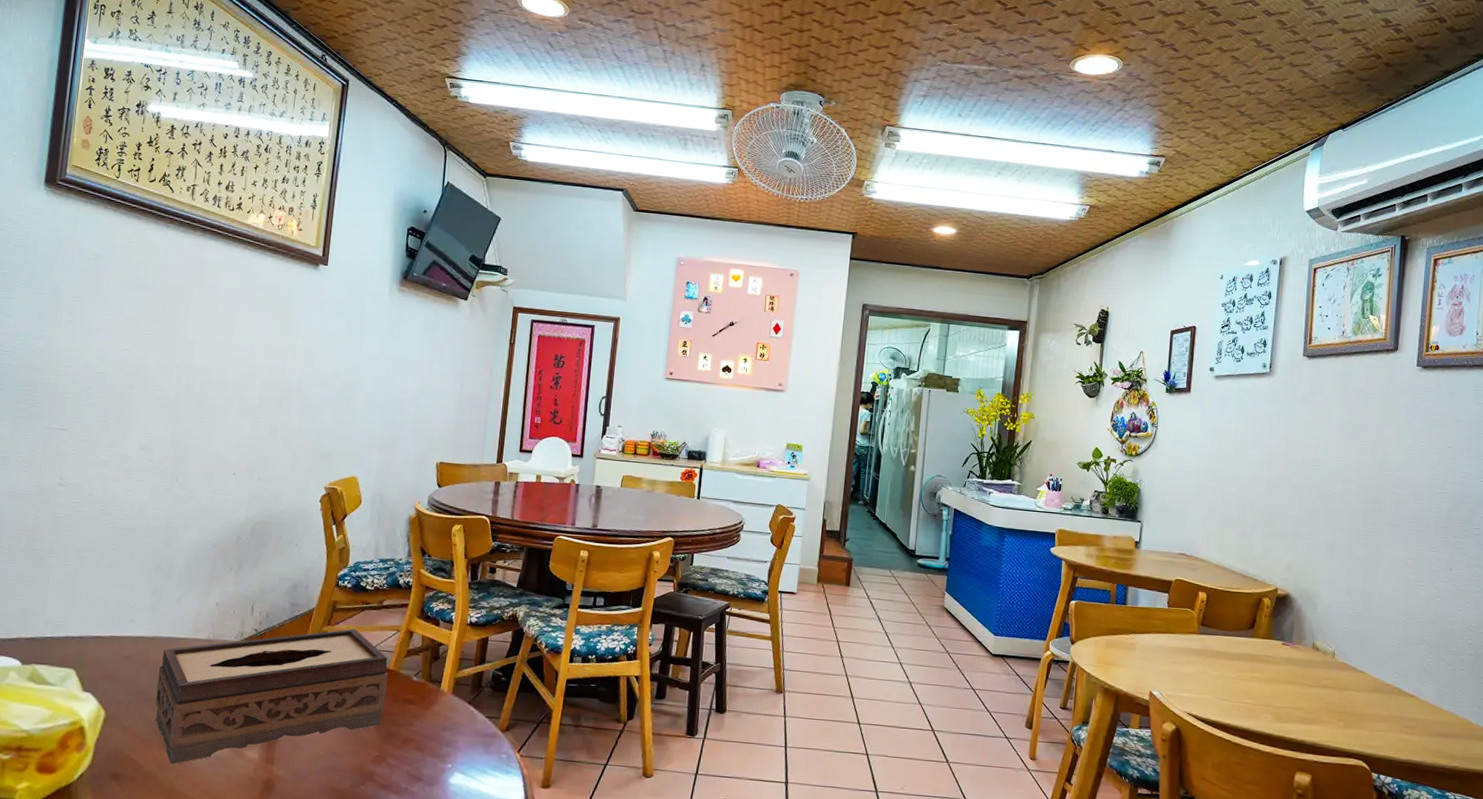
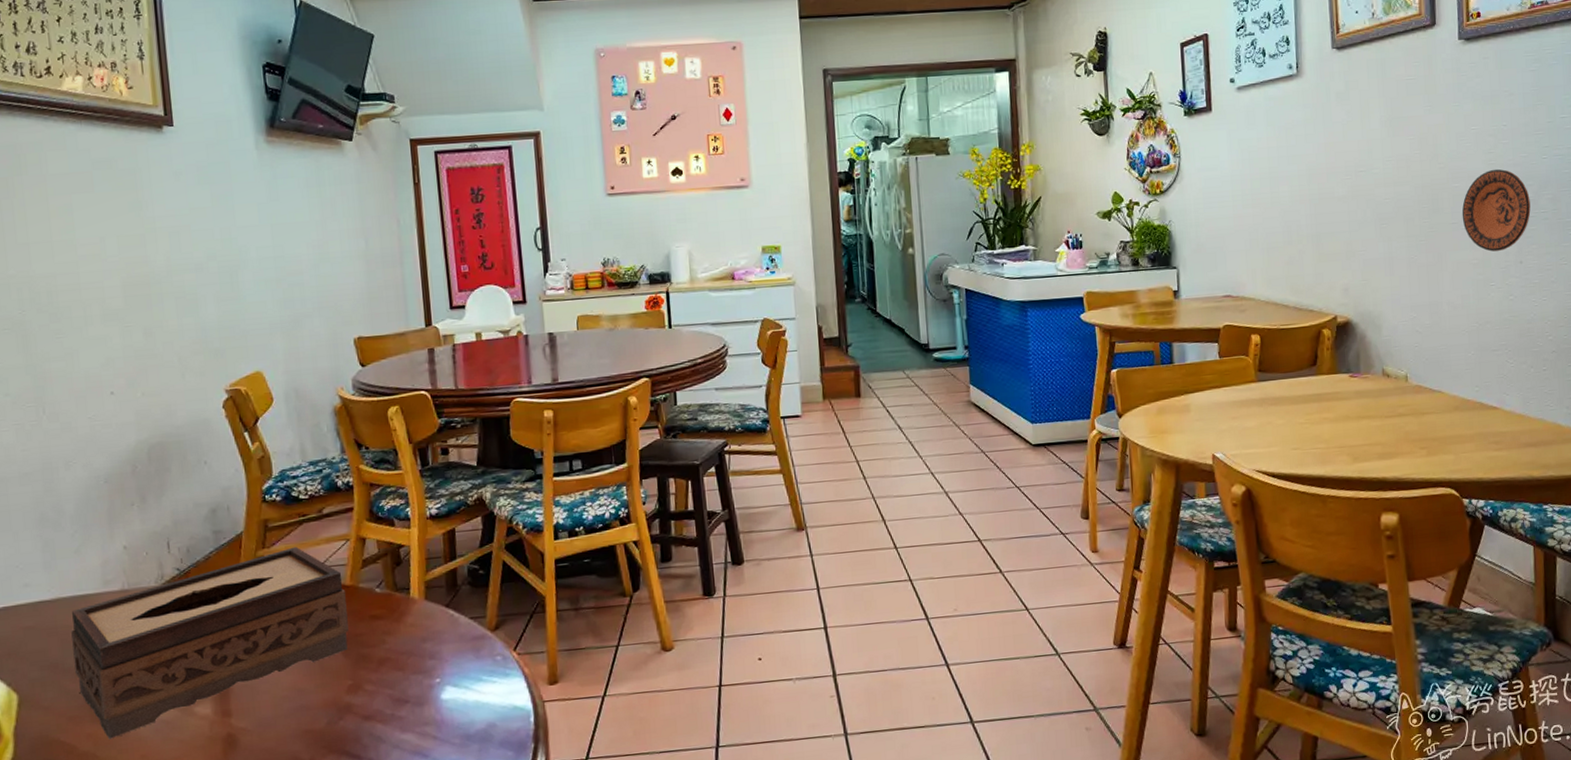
decorative plate: none [1401,483,1465,556] -> present [1462,169,1531,252]

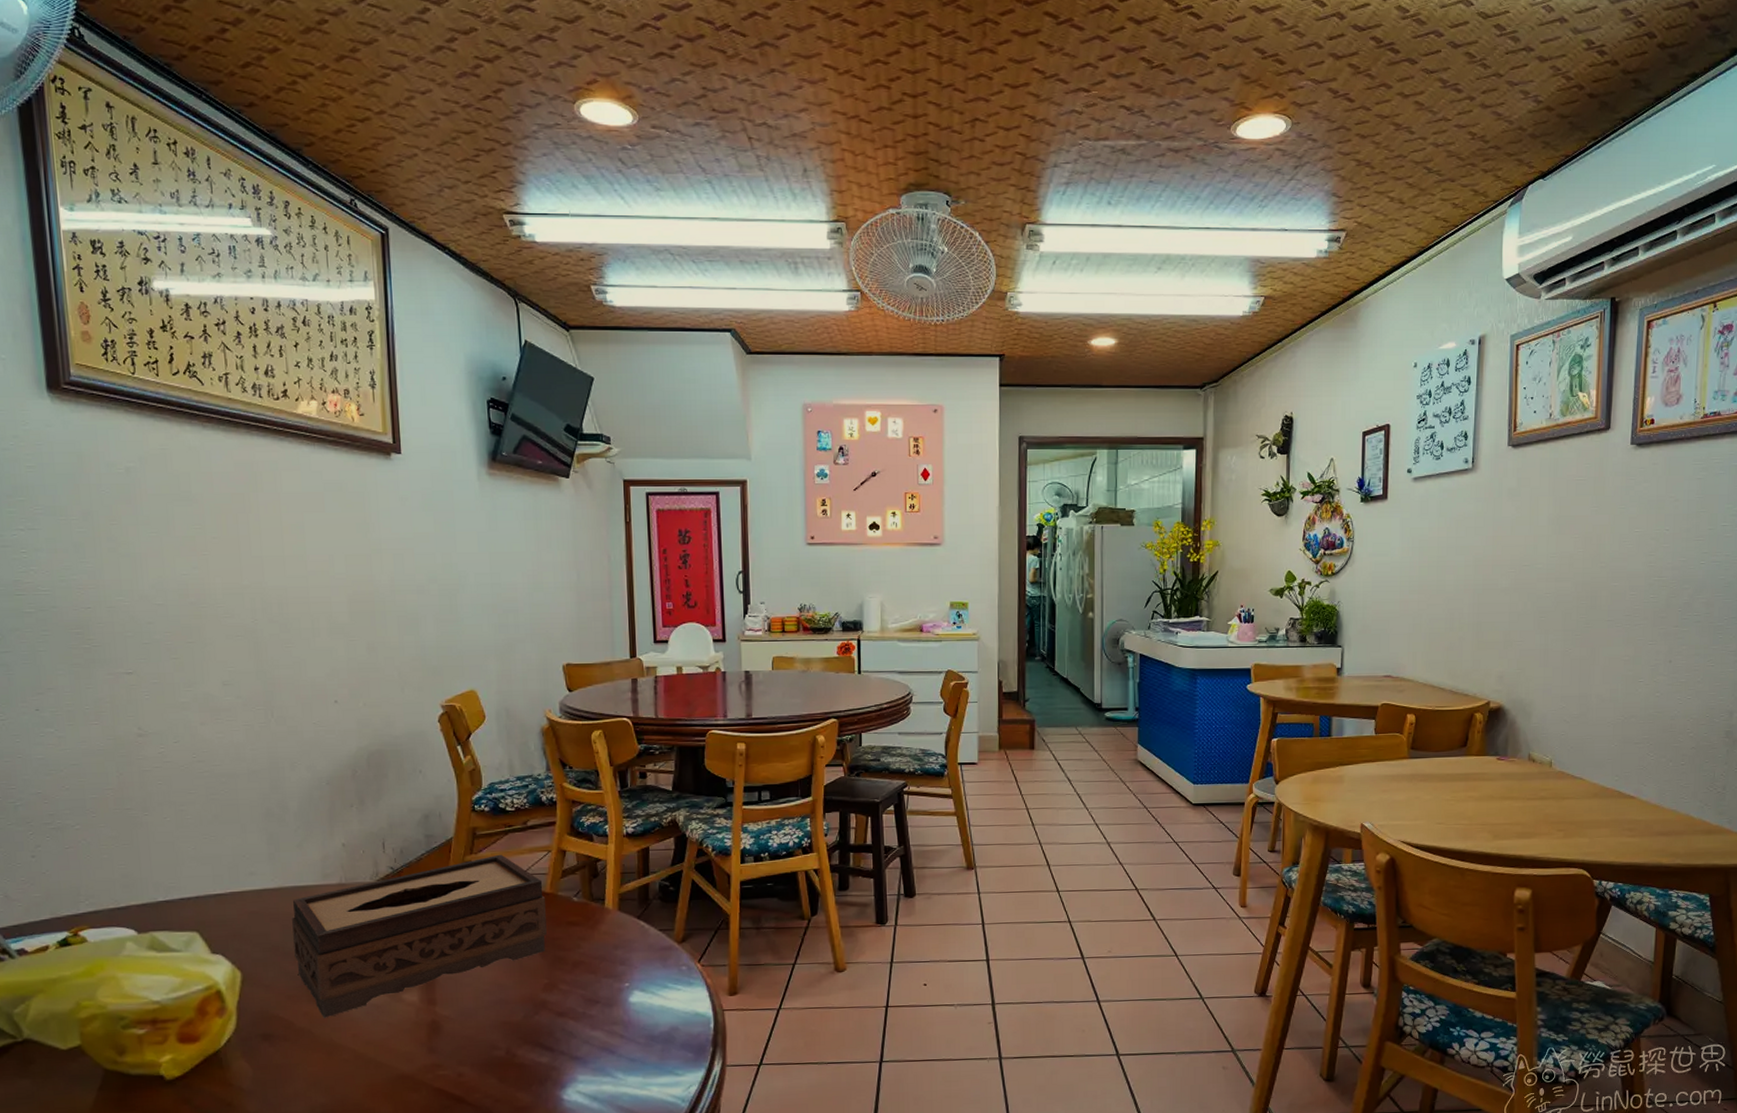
decorative plate: present [1462,169,1531,252] -> none [1618,571,1685,650]

